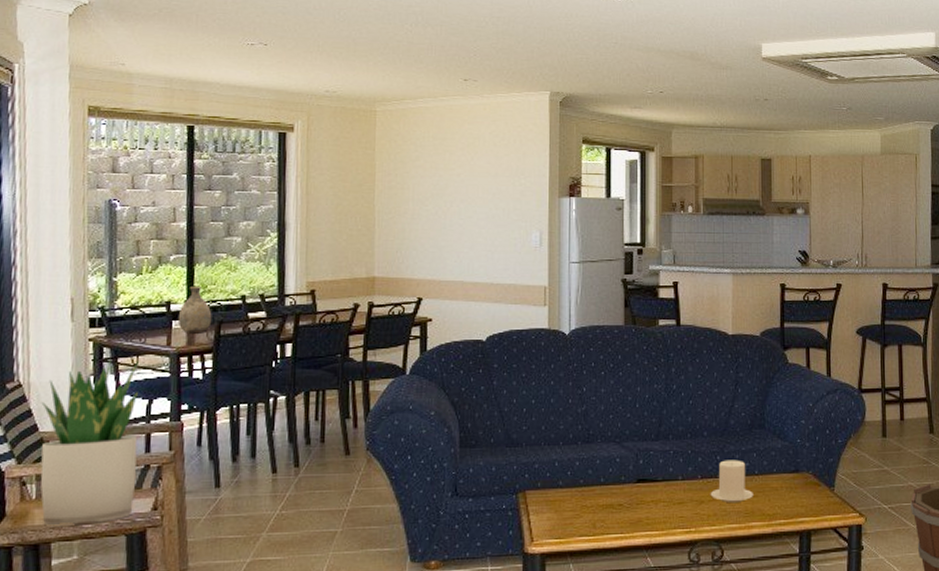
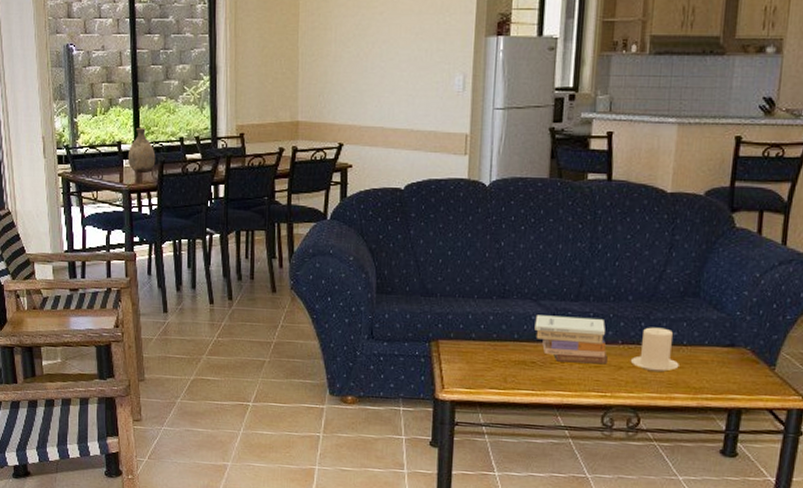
planter: present [40,359,140,528] -> none [27,193,102,336]
books: none [620,455,689,502] -> present [535,315,608,365]

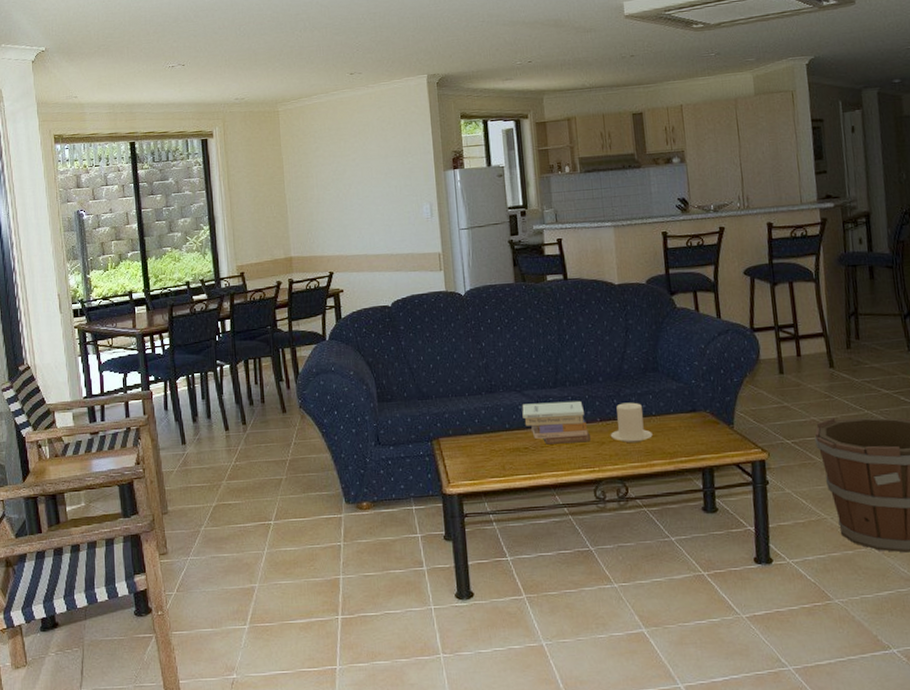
vase: present [127,128,156,174] -> none [139,277,165,318]

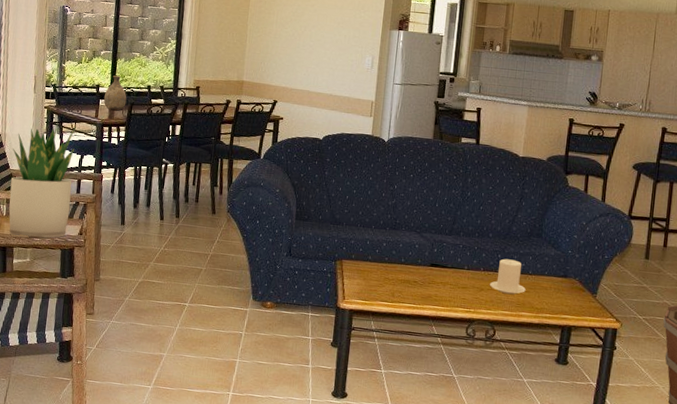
planter: none [46,342,122,481] -> present [9,123,77,239]
vase: none [139,277,165,318] -> present [103,75,127,112]
books: present [522,400,590,445] -> none [417,244,472,287]

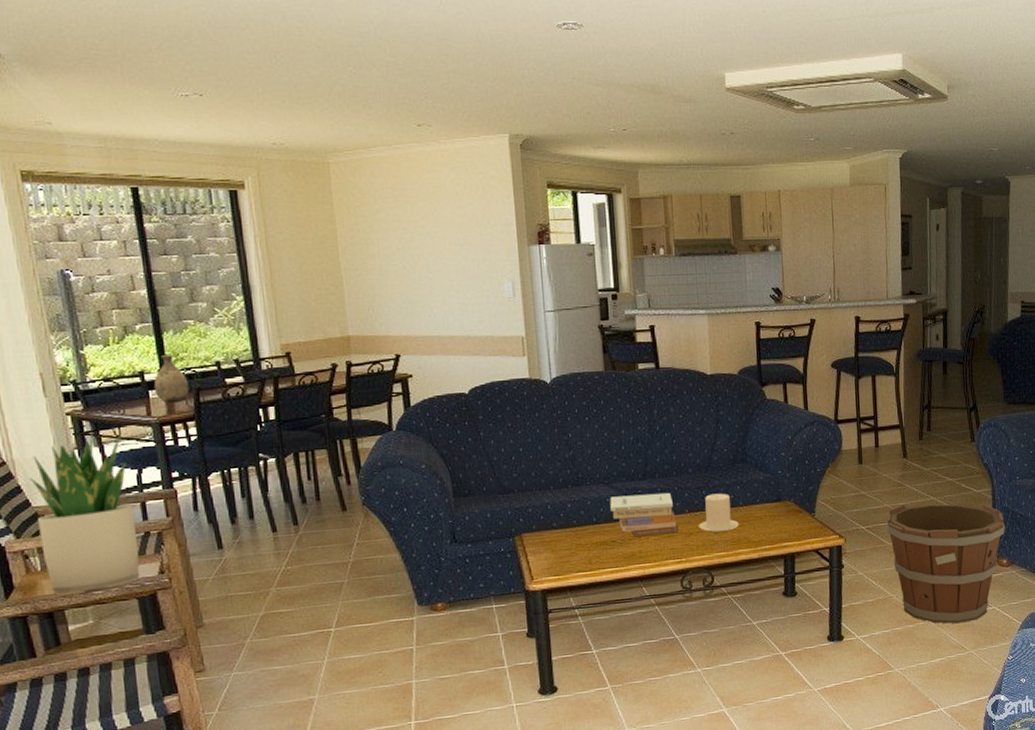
books: none [417,244,472,287] -> present [610,492,679,537]

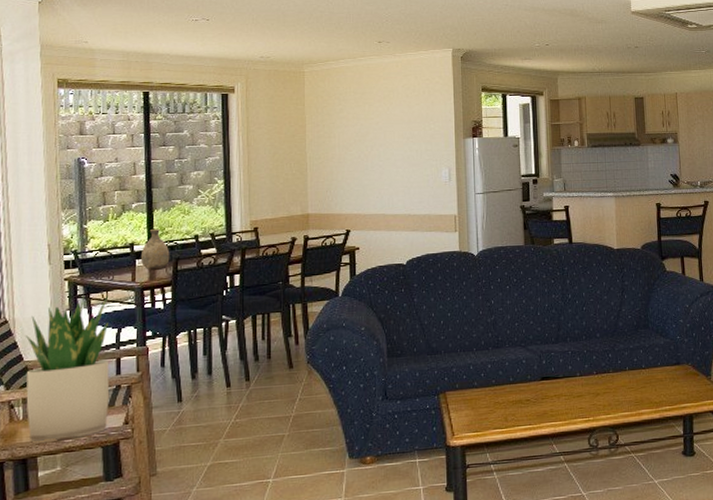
books: present [610,492,679,537] -> none [526,355,587,397]
candle: present [698,493,739,533] -> none [604,356,642,394]

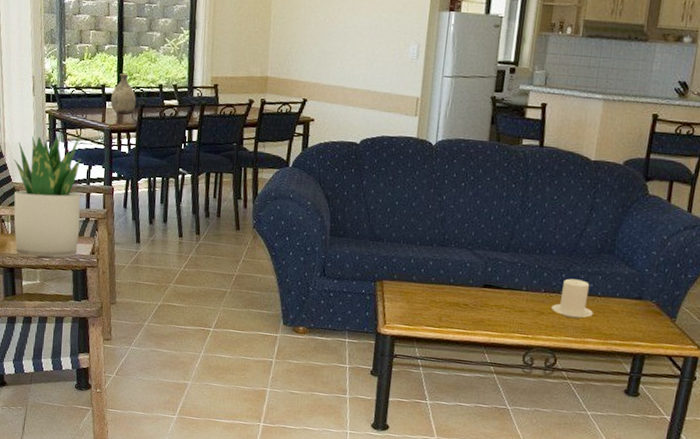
candle: none [604,356,642,394] -> present [551,278,593,319]

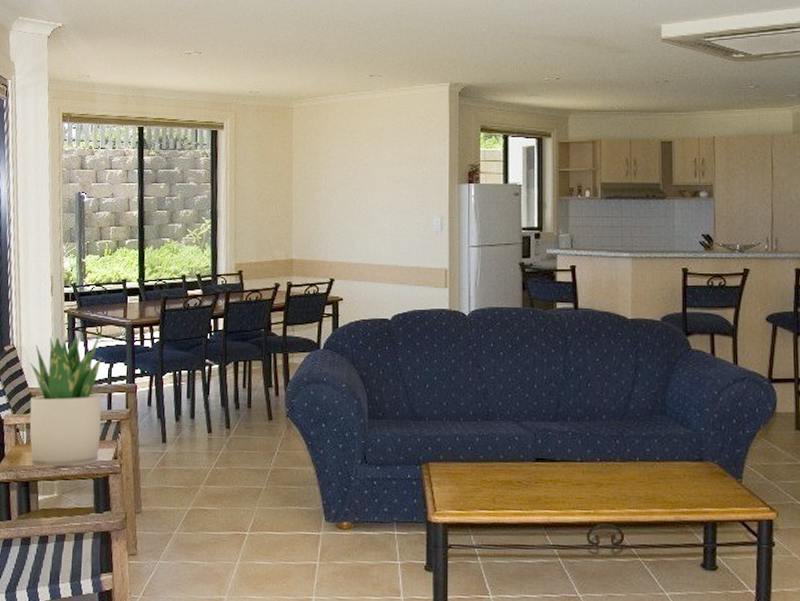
vase: present [110,74,136,116] -> none [132,267,159,309]
candle: present [551,278,593,319] -> none [609,444,654,487]

